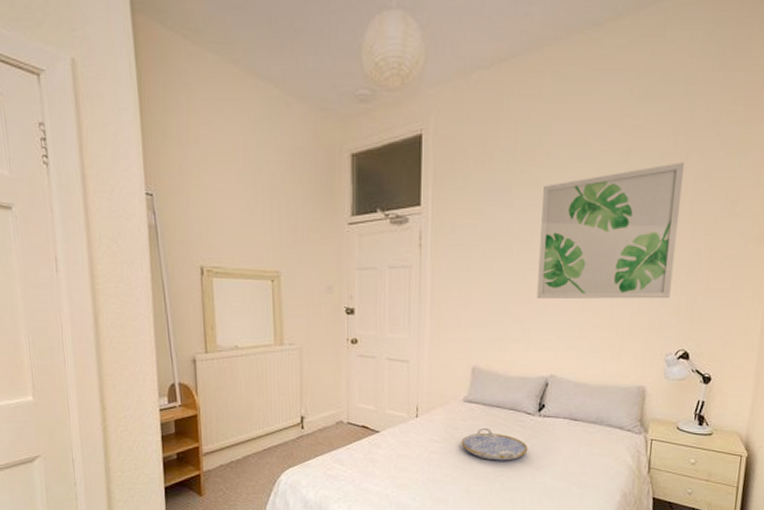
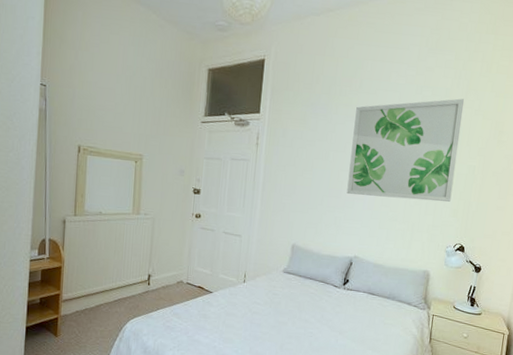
serving tray: present [461,427,528,461] -> none [279,295,334,325]

